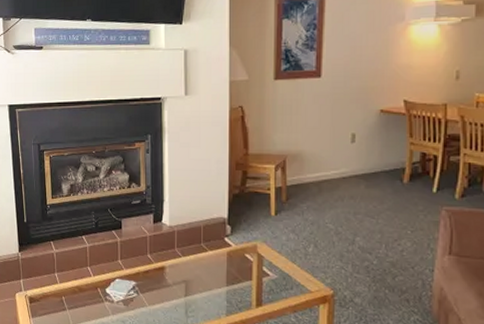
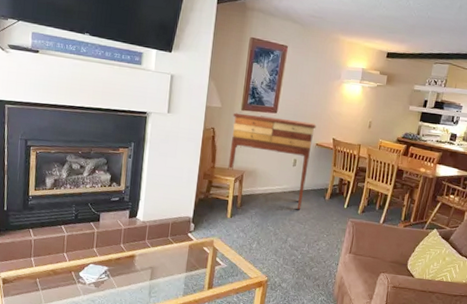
console table: none [264,83,378,199] -> present [228,112,317,209]

